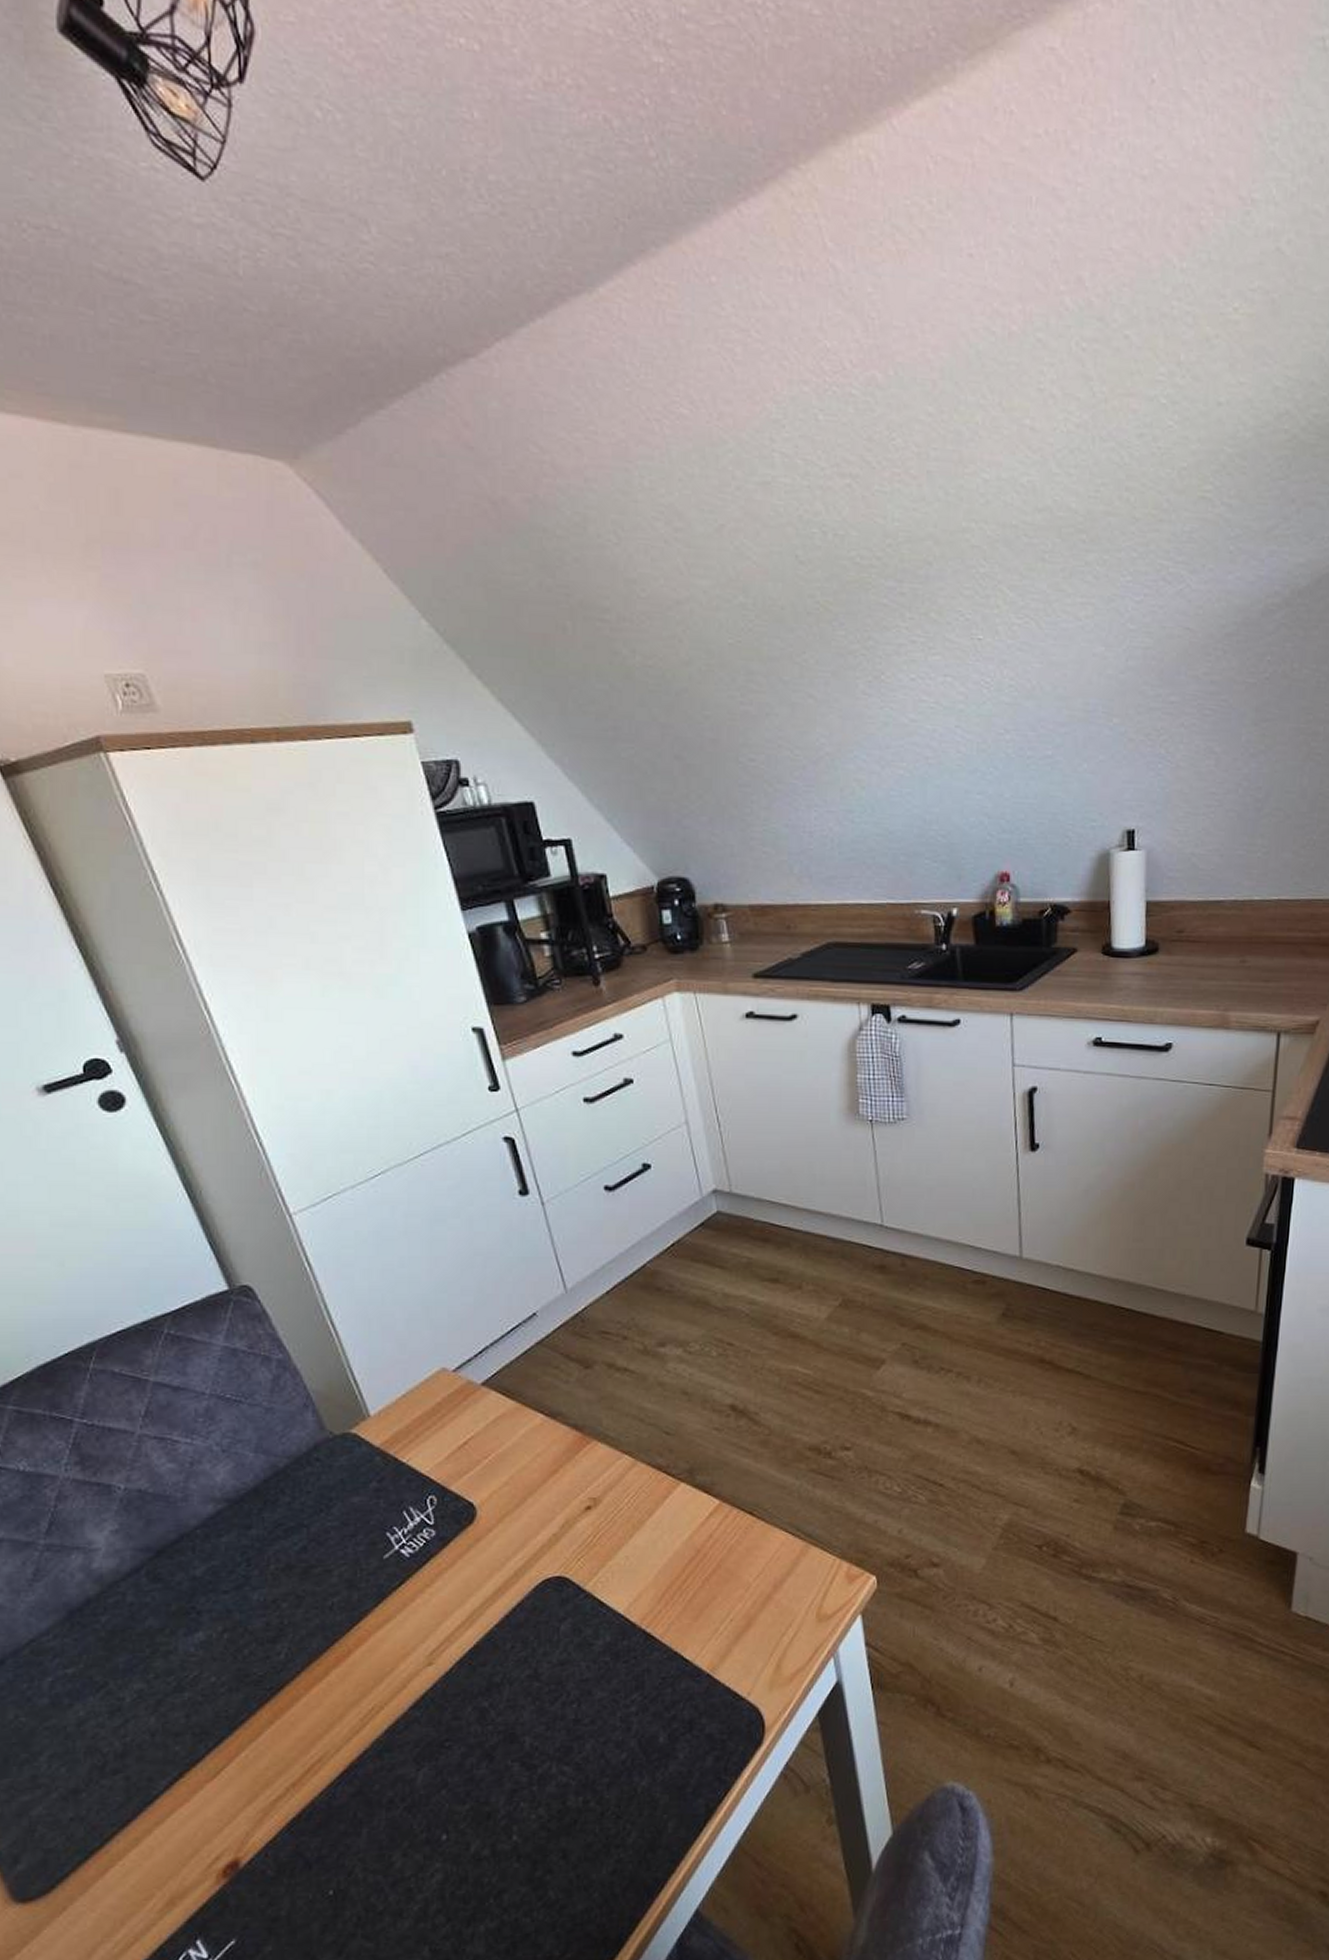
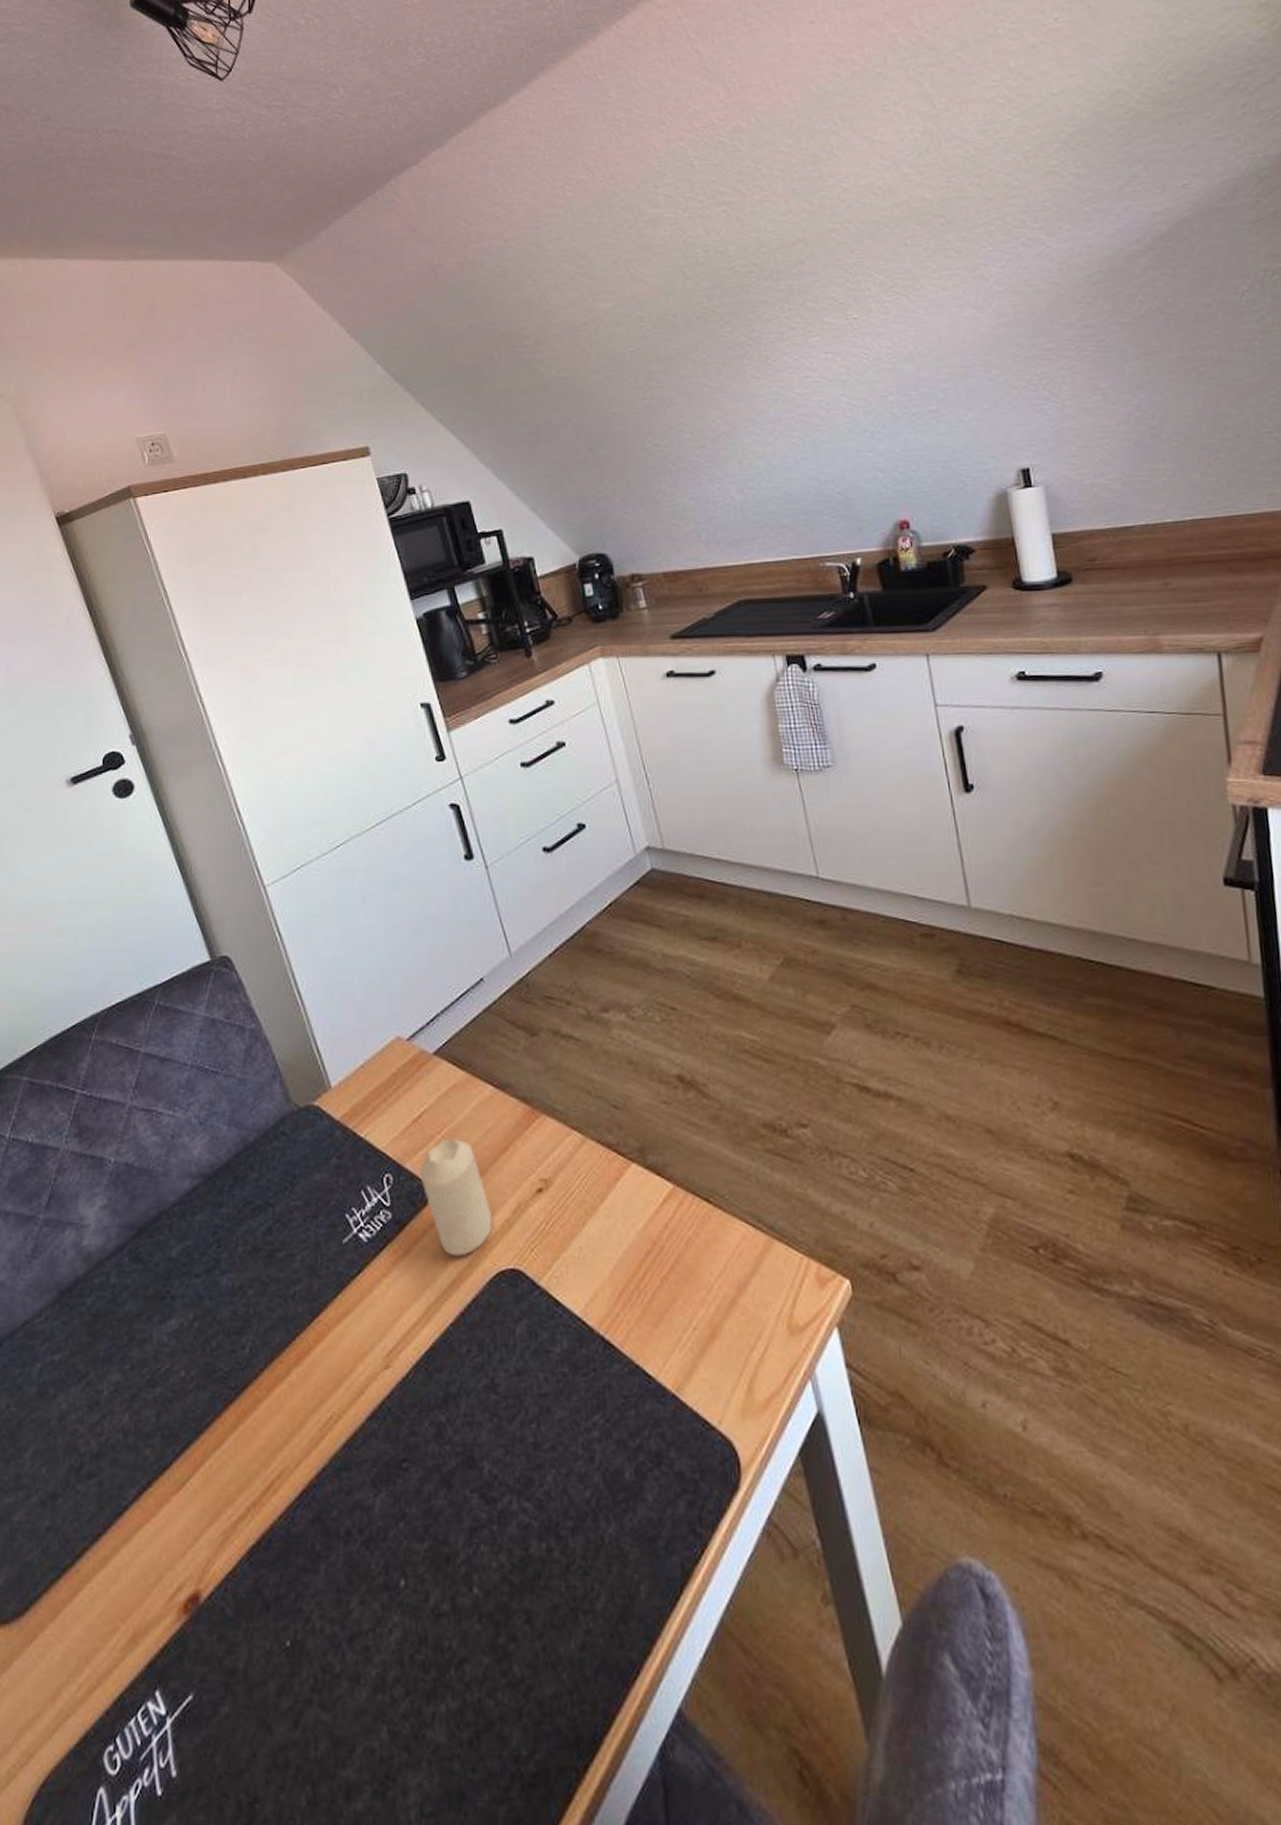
candle: none [465,1462,540,1568] -> present [420,1138,493,1257]

